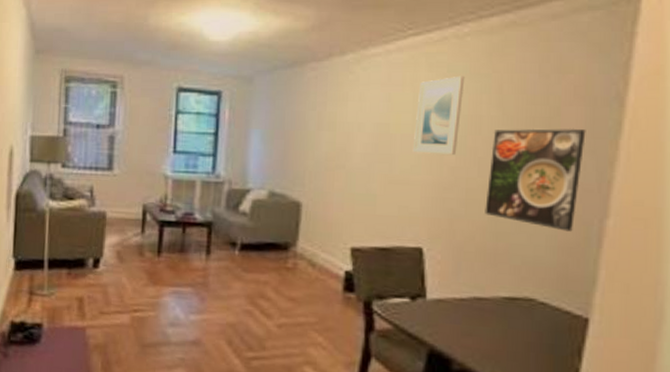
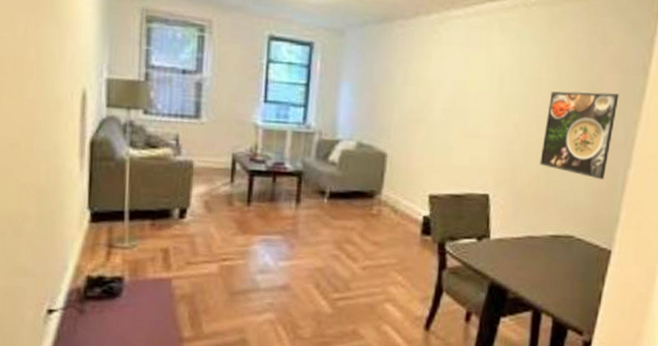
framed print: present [412,76,465,155] -> none [484,41,530,112]

